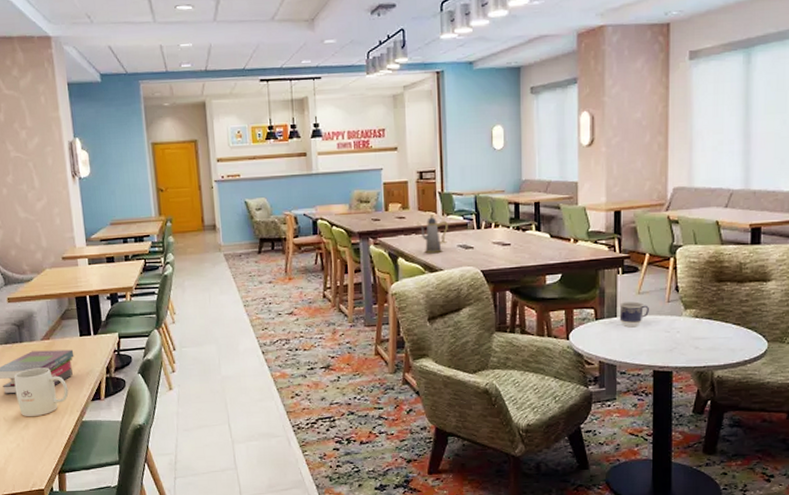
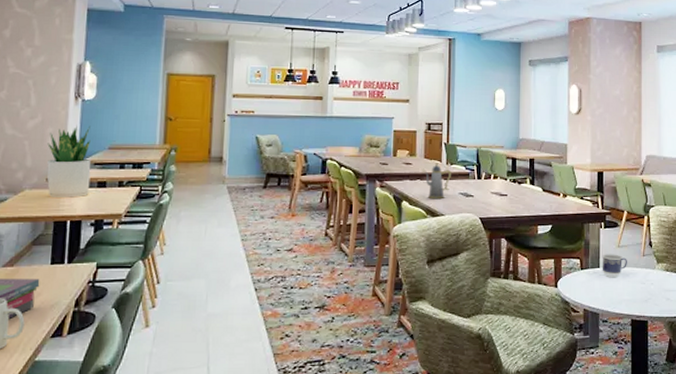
planter: none [57,203,101,276] -> present [46,125,91,199]

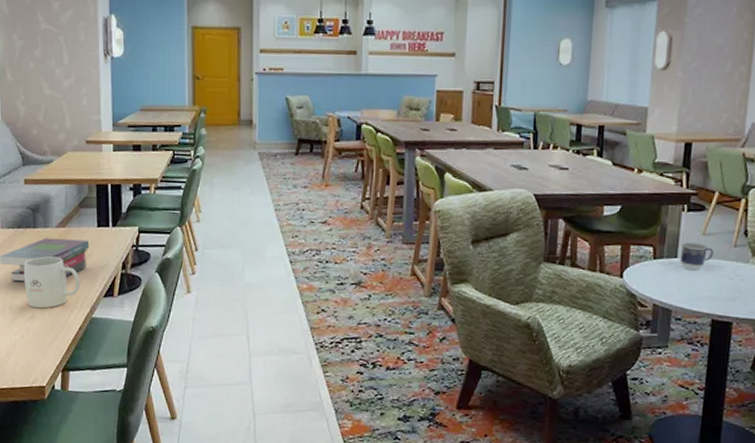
planter: present [46,125,91,199] -> none [83,85,126,162]
coffee pot: present [422,161,451,200] -> none [468,127,503,172]

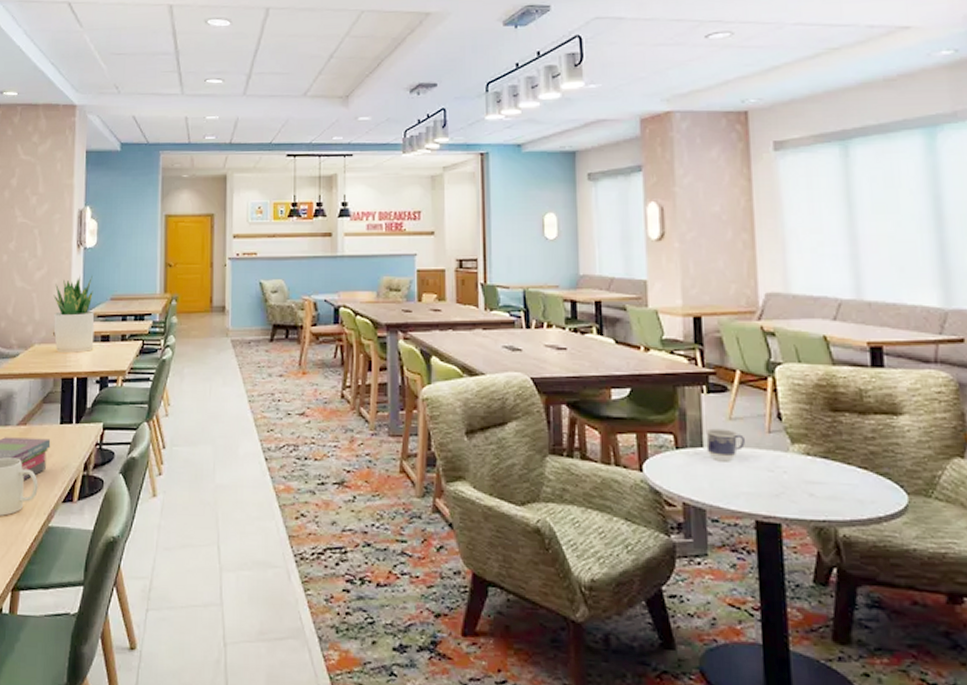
planter: none [83,85,126,162] -> present [53,275,95,354]

